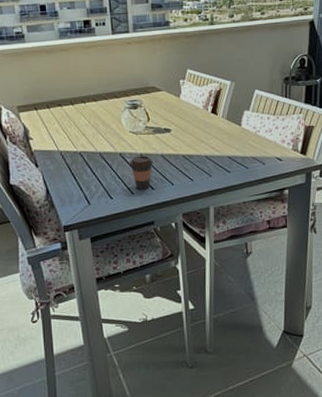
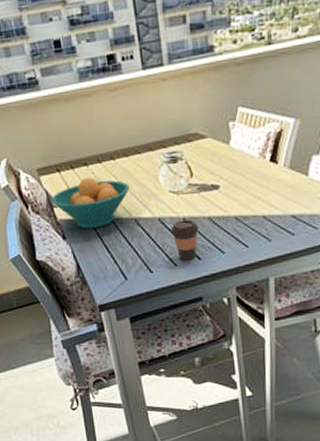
fruit bowl: none [28,116,97,159] -> present [51,177,130,229]

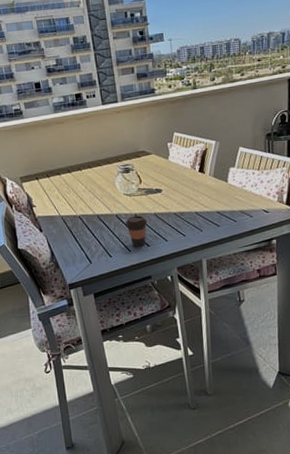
fruit bowl: present [51,177,130,229] -> none [31,183,93,224]

